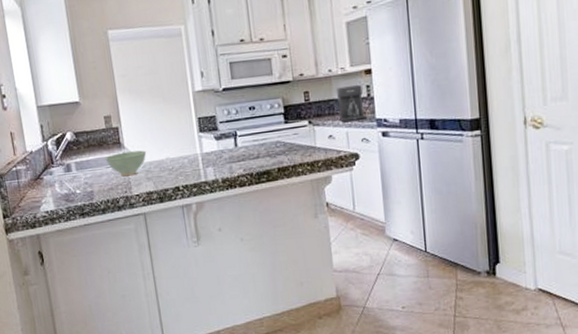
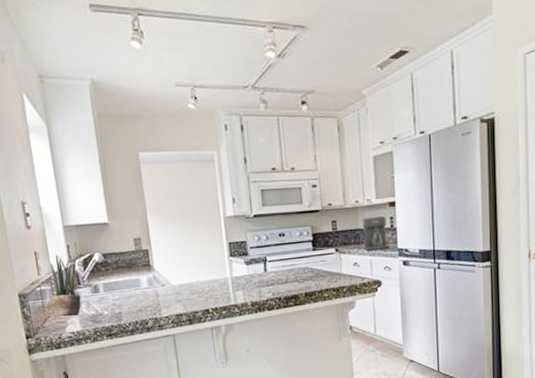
potted plant: none [25,134,55,198] -> present [49,254,82,318]
bowl: present [105,150,147,177] -> none [134,273,177,299]

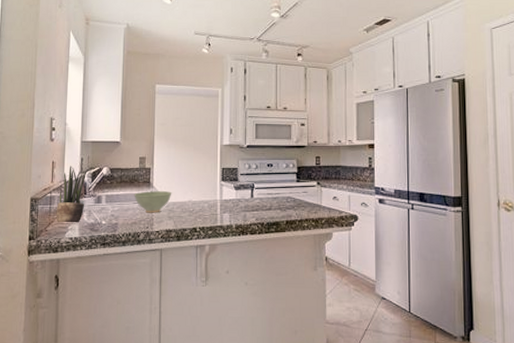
bowl: none [134,273,177,299] -> present [134,191,172,213]
coffee maker: present [363,216,390,252] -> none [344,156,368,187]

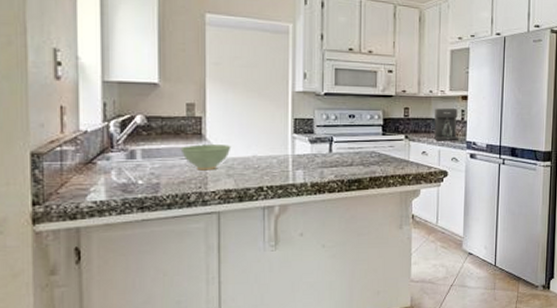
potted plant: present [56,165,87,223] -> none [70,112,114,184]
coffee maker: none [344,156,368,187] -> present [434,108,459,141]

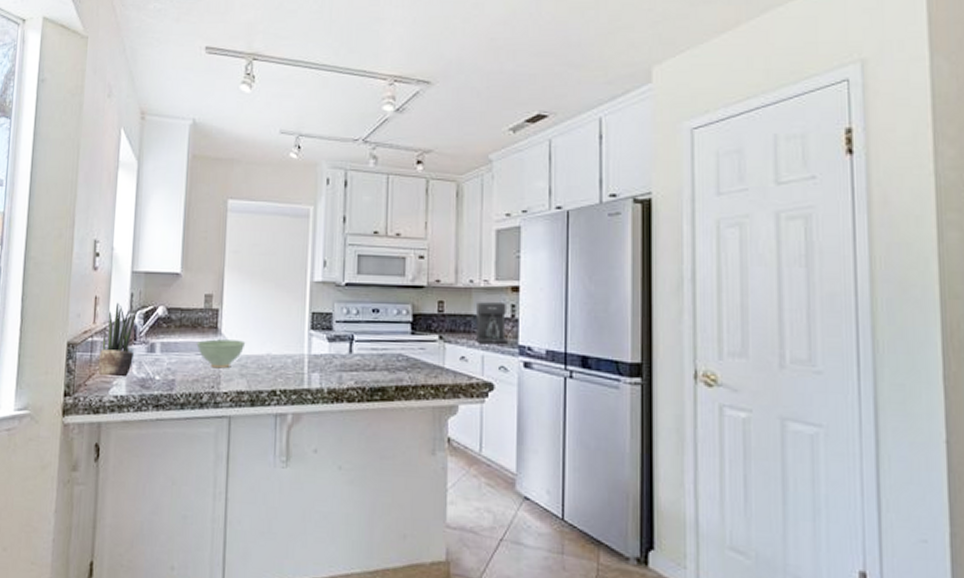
potted plant: none [70,112,114,184] -> present [97,302,139,377]

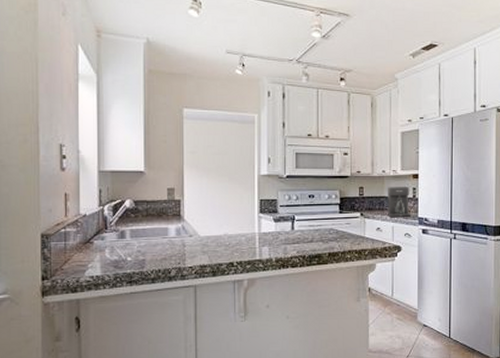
potted plant: present [97,302,139,377] -> none [72,198,107,261]
bowl: present [196,339,246,369] -> none [162,224,206,248]

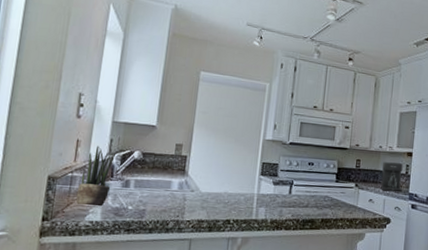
potted plant: none [72,198,107,261] -> present [75,145,117,207]

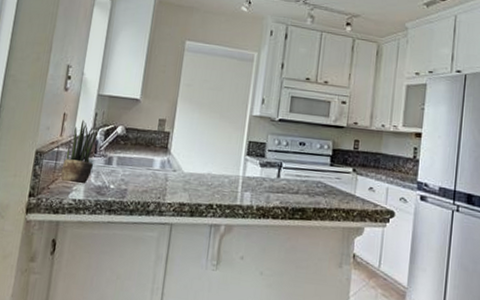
coffee maker: present [381,162,403,192] -> none [383,143,410,179]

